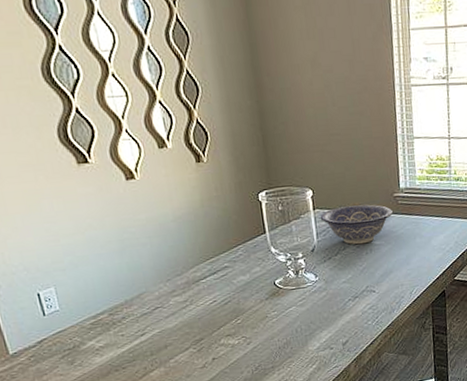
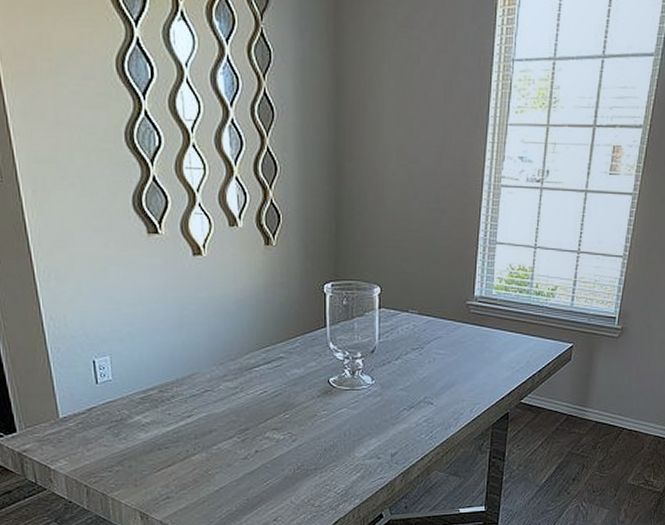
decorative bowl: present [320,204,393,245] -> none [385,309,463,351]

